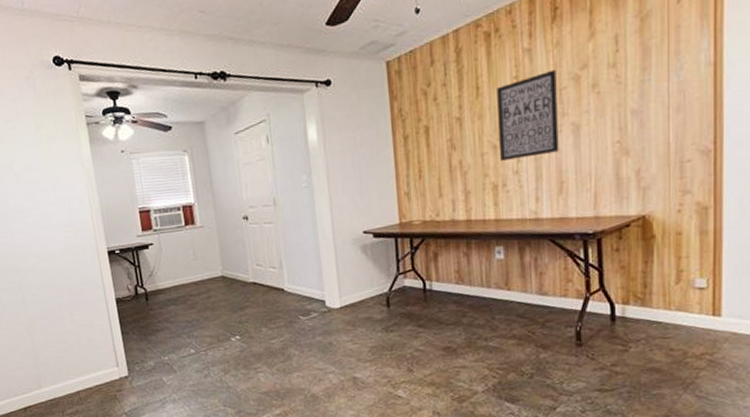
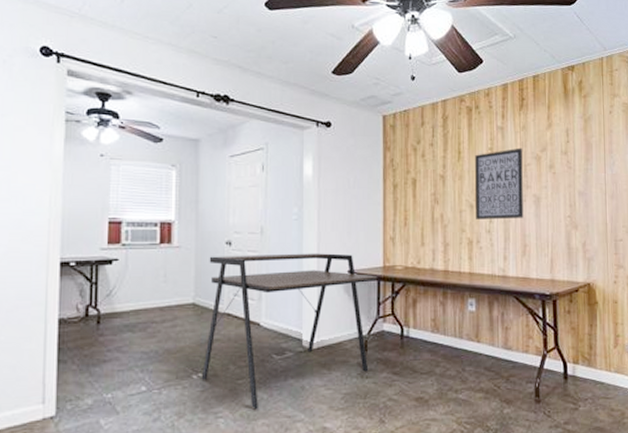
desk: none [230,215,395,363] -> present [201,253,378,408]

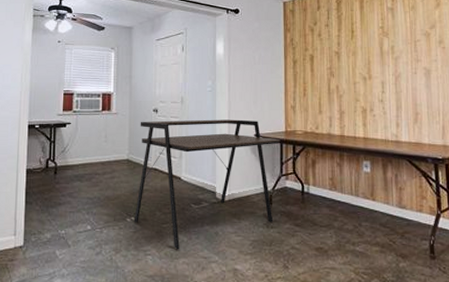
wall art: present [475,148,524,220] -> none [367,26,415,90]

